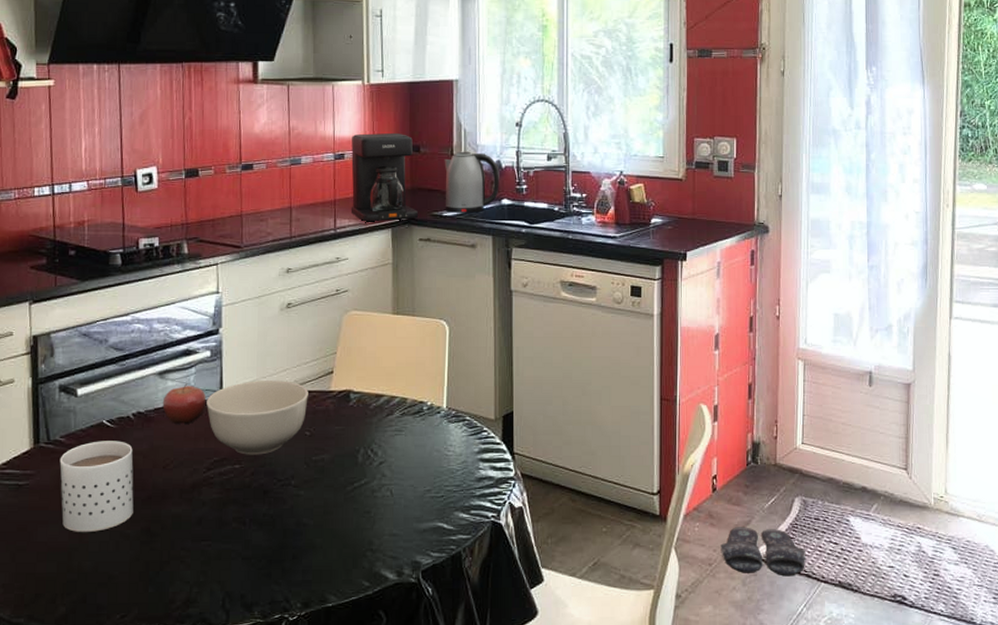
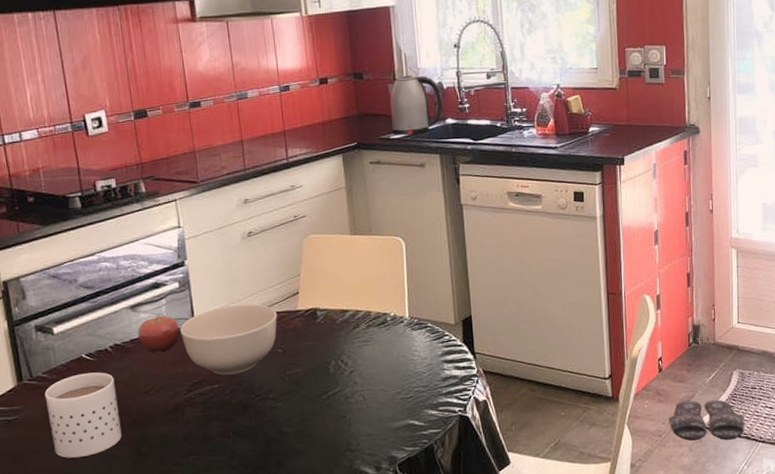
coffee maker: present [350,132,418,222] -> none [295,61,366,150]

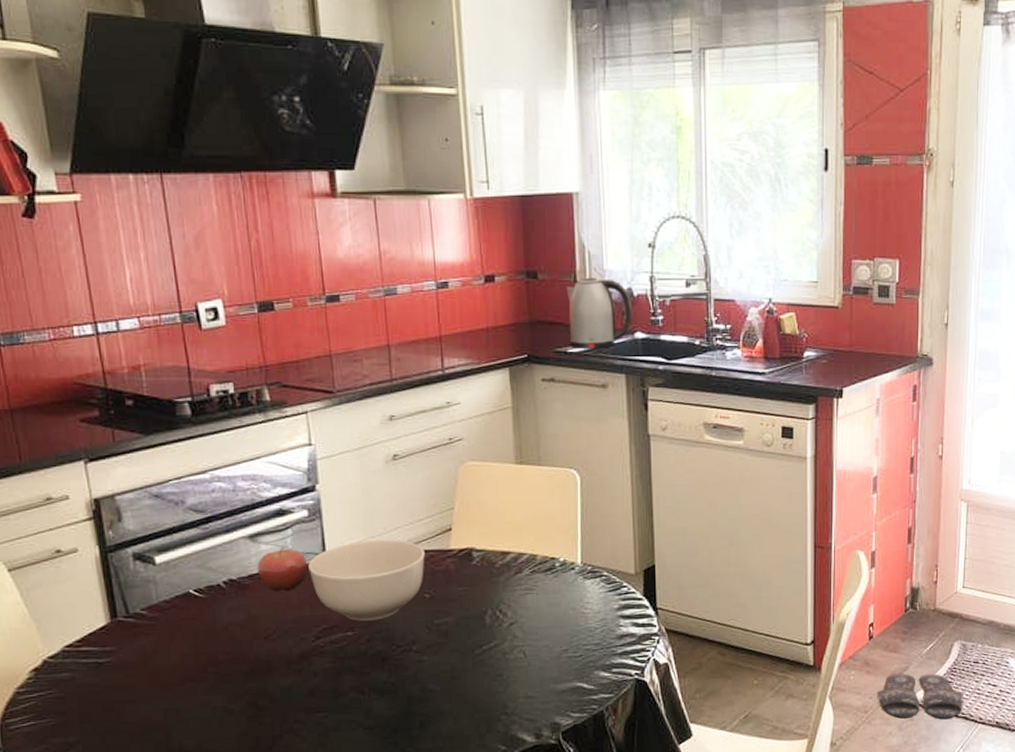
mug: present [44,372,122,458] -> none [143,611,236,710]

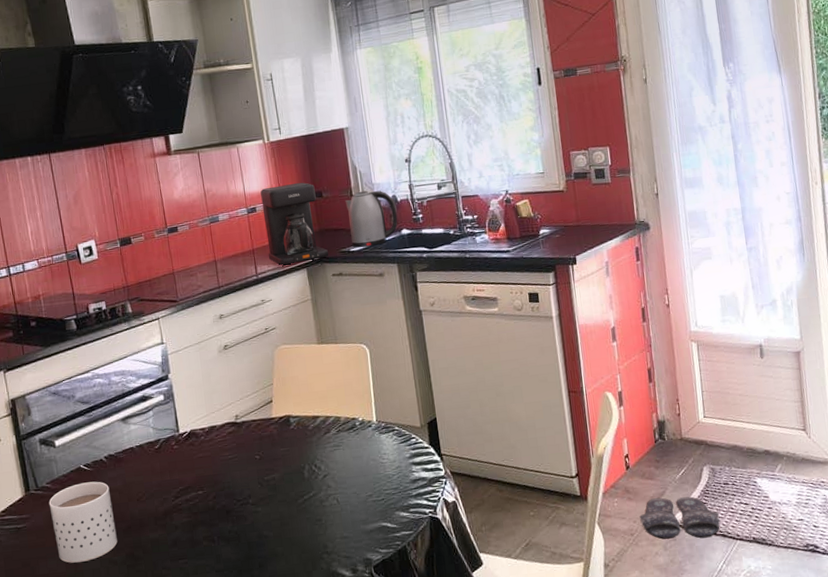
mug: none [143,611,236,710] -> present [49,481,118,563]
fruit: present [257,546,309,591] -> none [128,425,167,462]
bowl: present [308,539,425,621] -> none [166,413,254,482]
coffee maker: none [456,256,539,361] -> present [260,182,328,266]

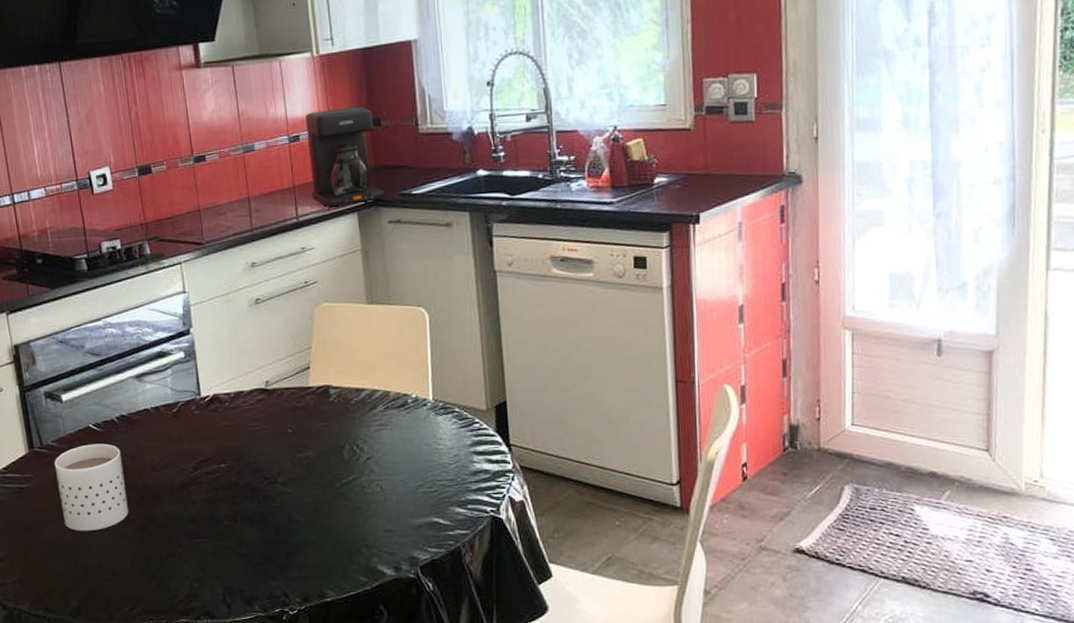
kettle: present [345,190,398,248] -> none [408,119,473,191]
slippers: present [639,496,720,539] -> none [755,518,860,572]

